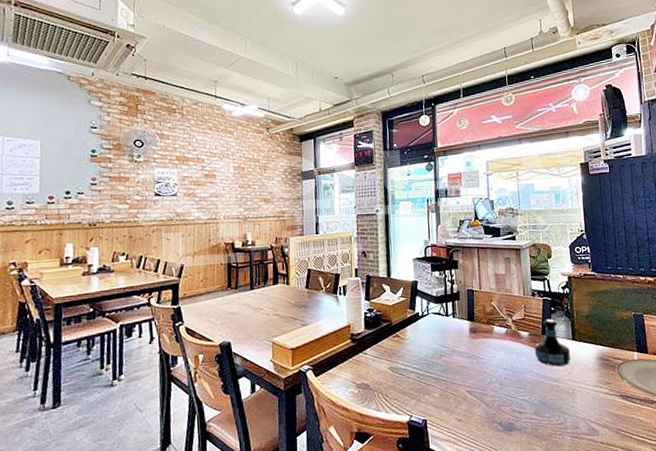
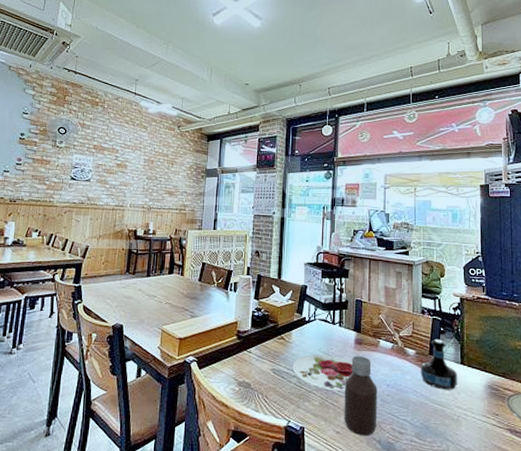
plate: none [409,347,471,381] -> present [292,355,354,391]
bottle: none [462,344,497,421] -> present [344,356,377,436]

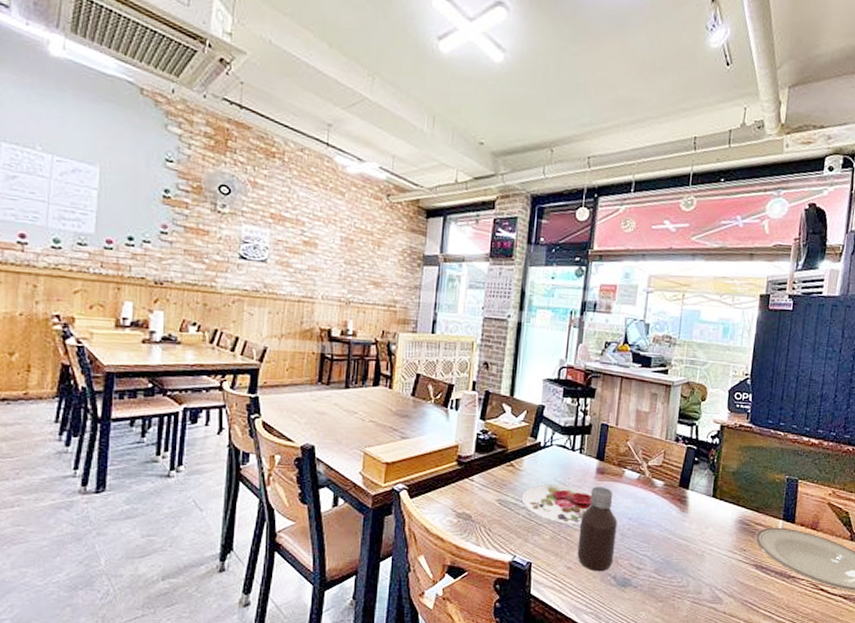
tequila bottle: present [420,340,458,390] -> none [666,470,708,524]

